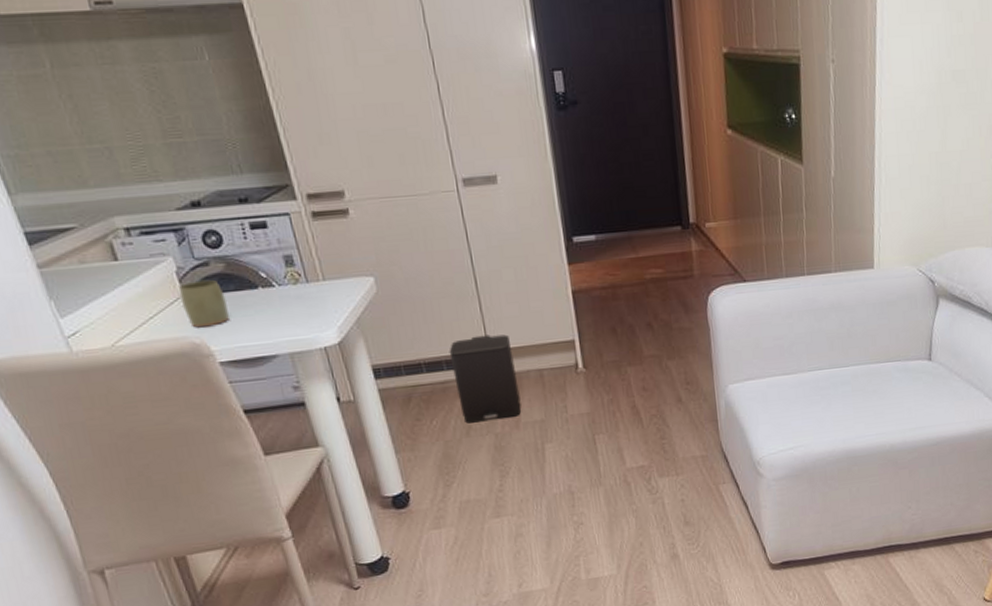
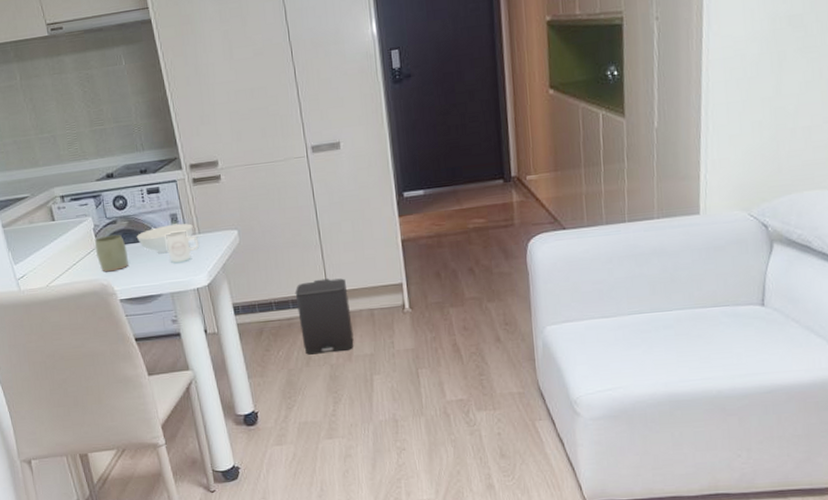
bowl: none [237,267,316,305] -> present [136,223,194,254]
mug: none [277,276,325,317] -> present [165,230,200,264]

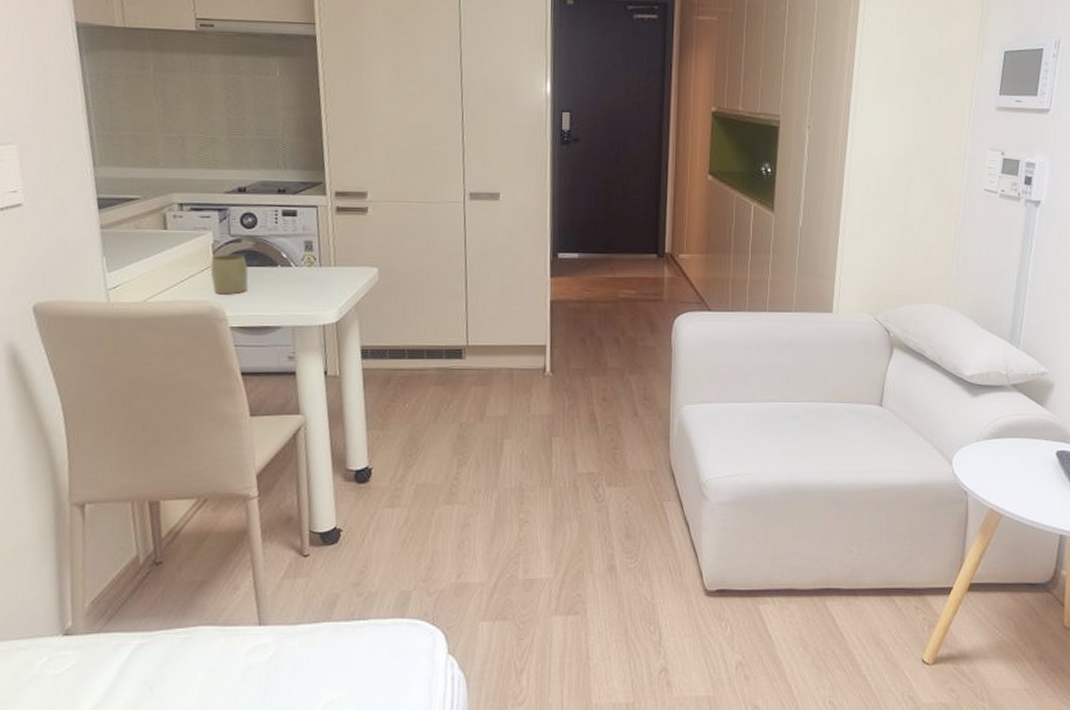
bowl: present [136,223,194,254] -> none [261,252,329,283]
mug: present [165,230,200,264] -> none [295,260,333,295]
pedal bin: present [295,278,354,355] -> none [431,331,489,411]

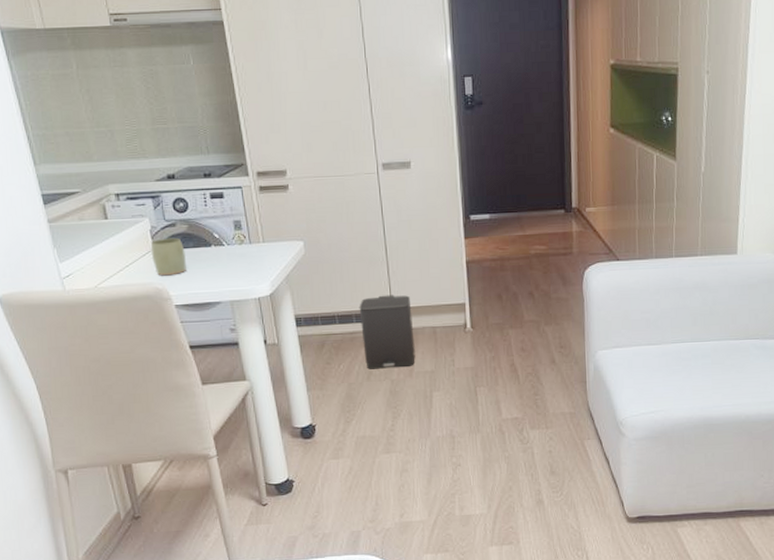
pedal bin: none [431,331,489,411] -> present [359,294,415,369]

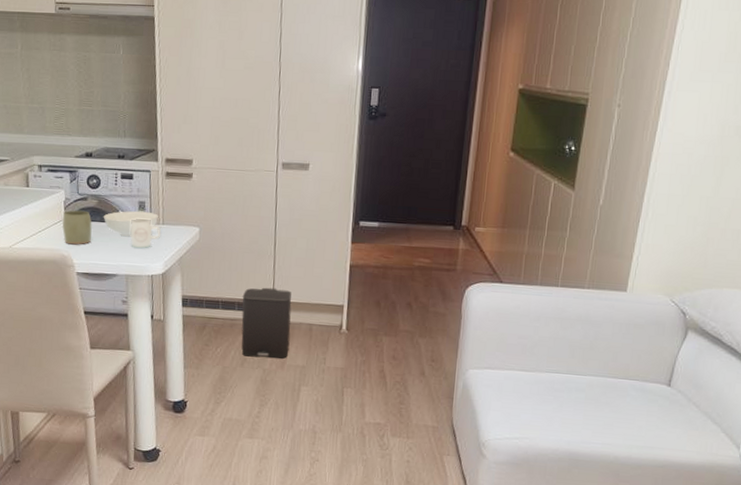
bowl: none [196,230,257,261] -> present [103,211,158,237]
mug: none [227,238,263,271] -> present [129,218,161,249]

